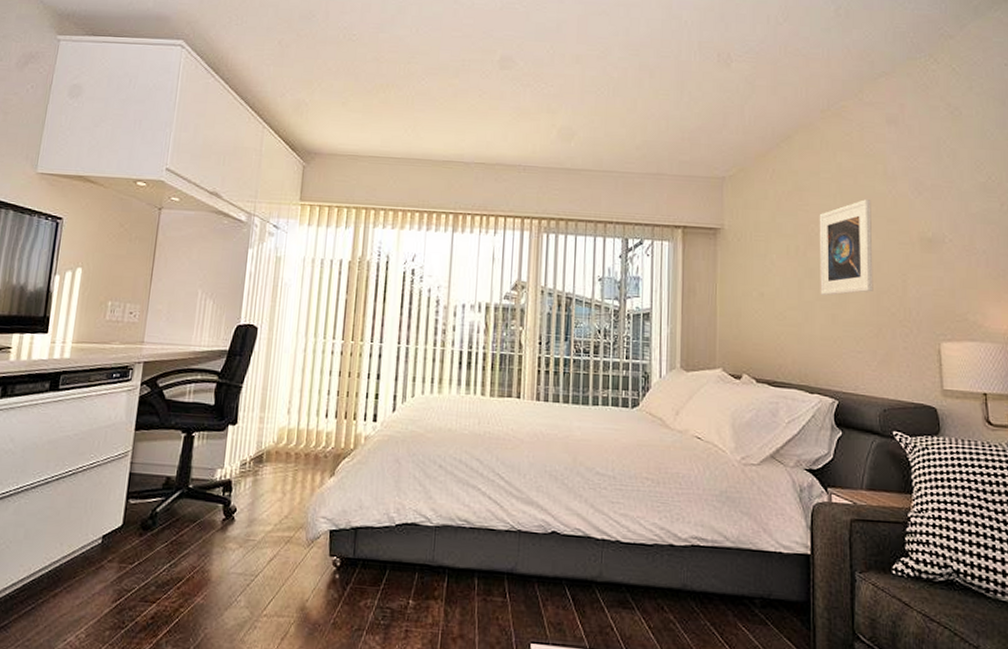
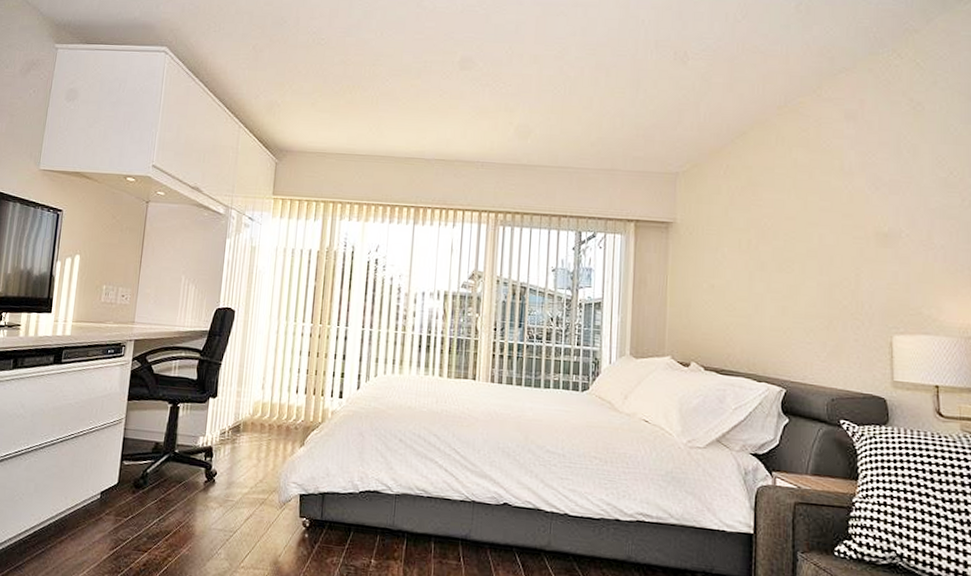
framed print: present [819,199,873,295] -> none [771,195,826,288]

